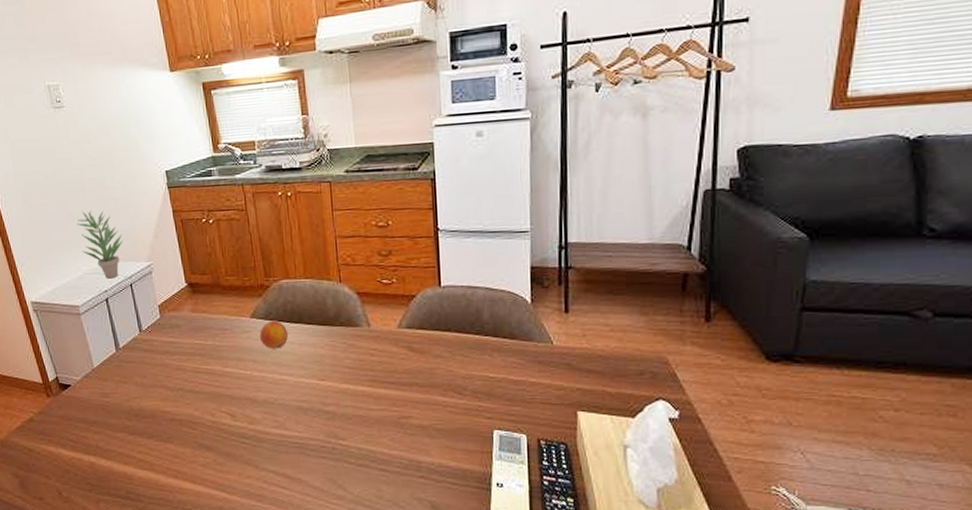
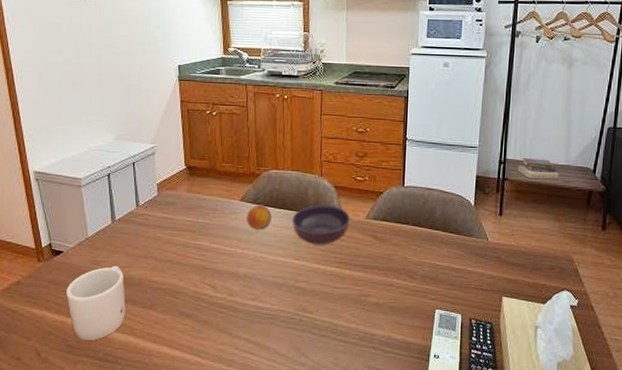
potted plant: present [77,211,123,279] -> none [89,92,131,156]
mug: none [79,397,143,478] -> present [66,266,126,340]
bowl: none [311,315,379,364] -> present [292,204,350,246]
books: none [584,238,640,265] -> present [518,157,559,179]

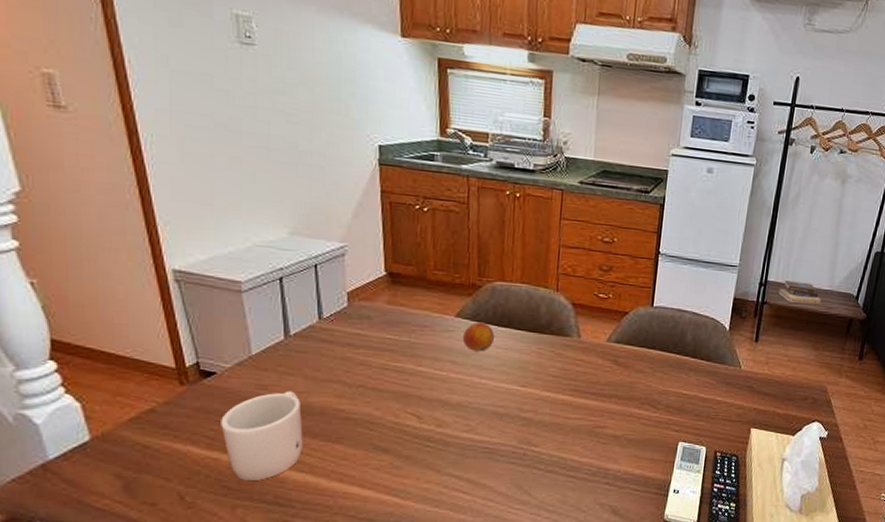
bowl: present [292,204,350,246] -> none [519,324,589,372]

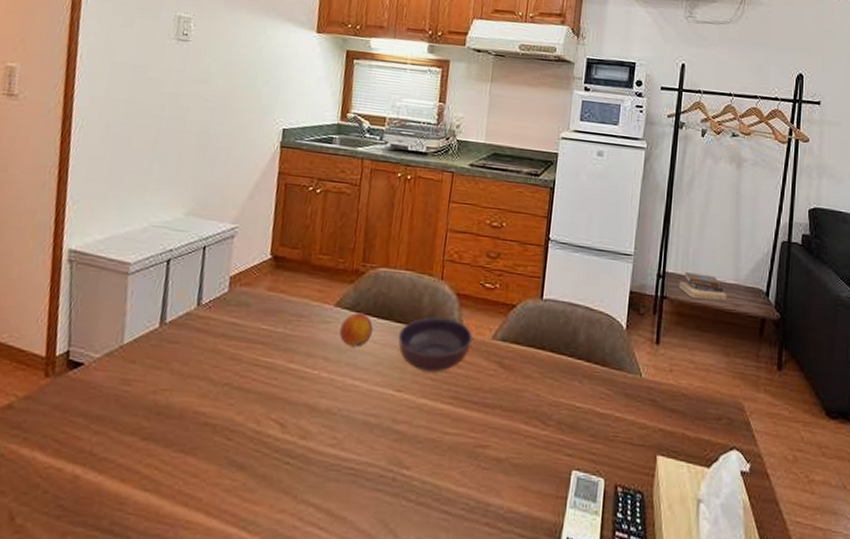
mug: present [221,391,303,481] -> none [72,387,162,500]
bowl: none [519,324,589,372] -> present [398,316,472,374]

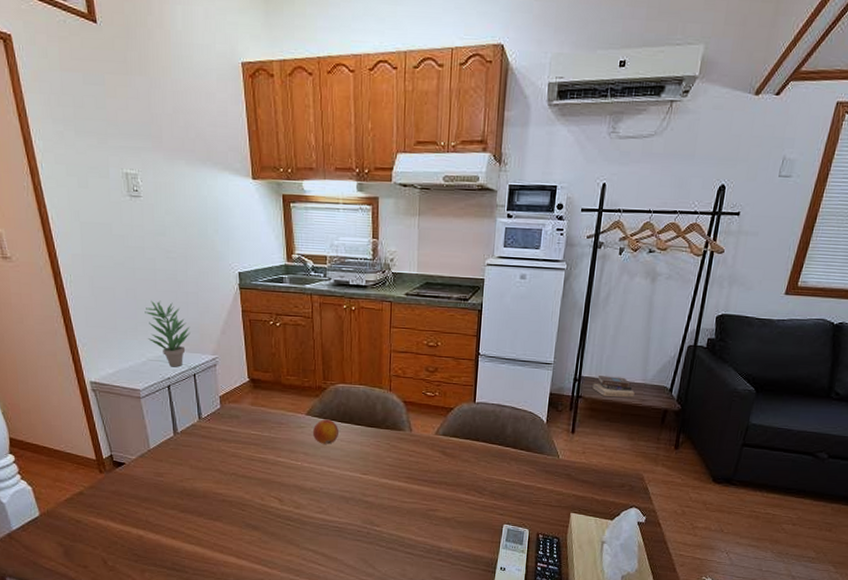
potted plant: none [157,154,213,237] -> present [145,300,190,367]
bowl: present [398,316,472,374] -> none [359,420,419,462]

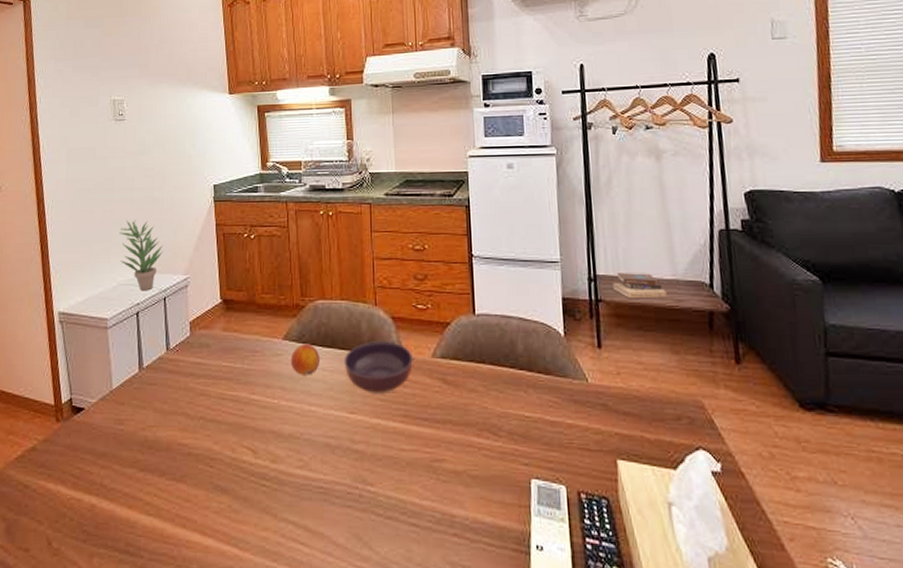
bowl: none [359,420,419,462] -> present [343,341,413,395]

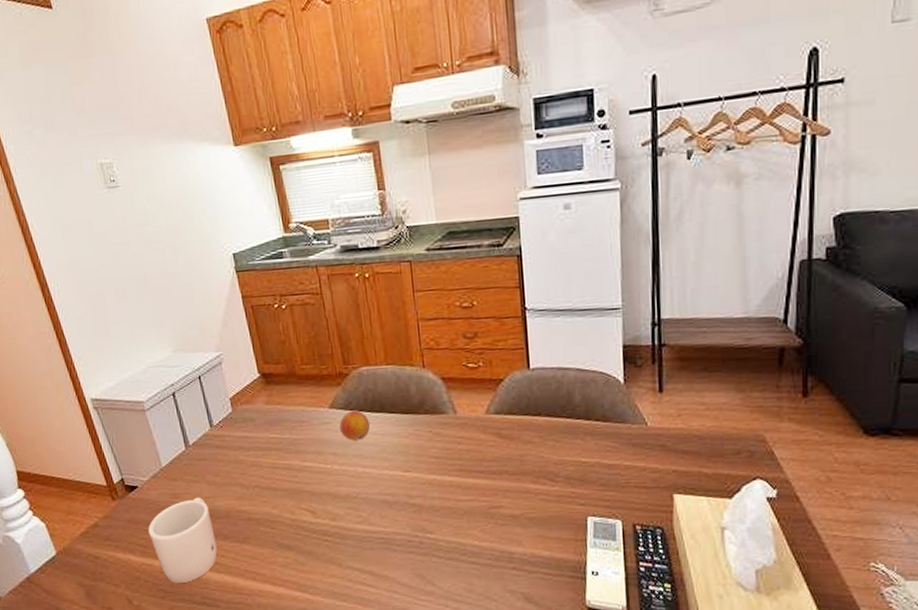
mug: none [85,425,152,525] -> present [148,497,218,583]
potted plant: present [119,220,163,291] -> none [138,298,189,372]
bowl: present [343,341,413,395] -> none [394,402,466,453]
books: present [612,272,667,299] -> none [678,313,736,341]

